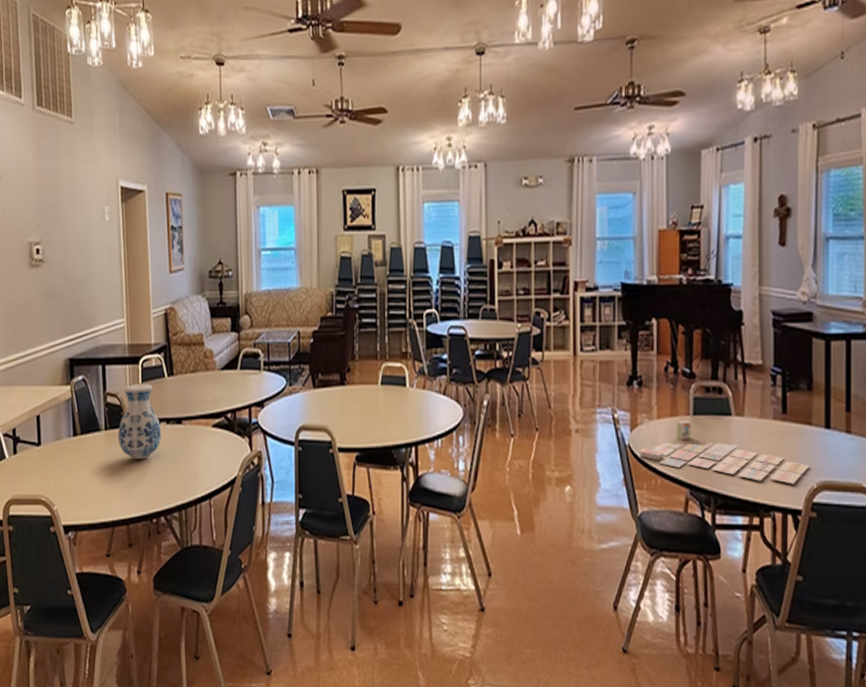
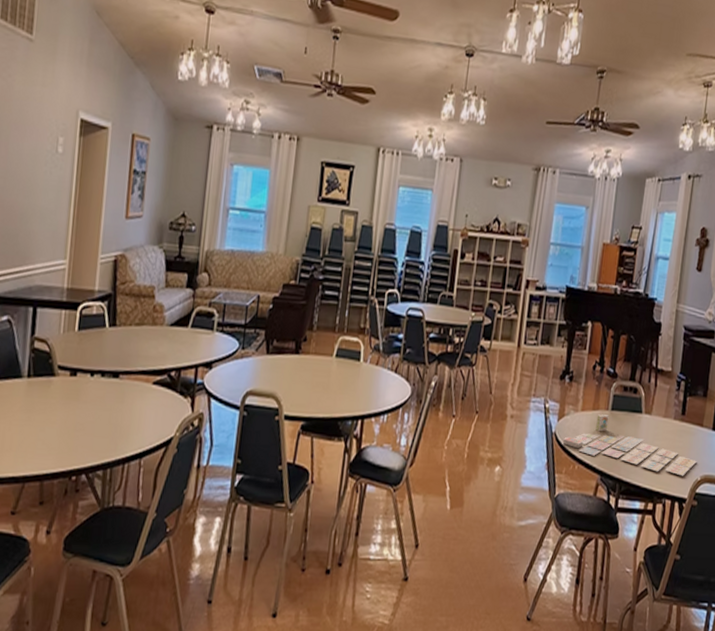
vase: present [117,383,162,460] -> none [41,331,95,412]

